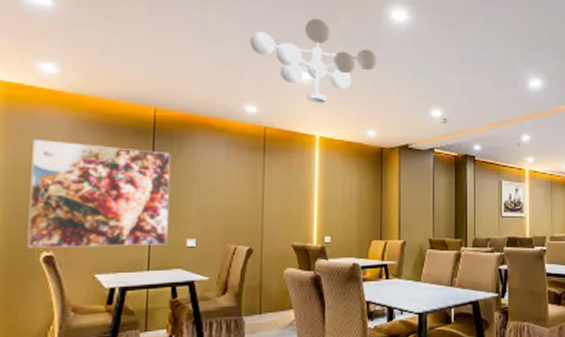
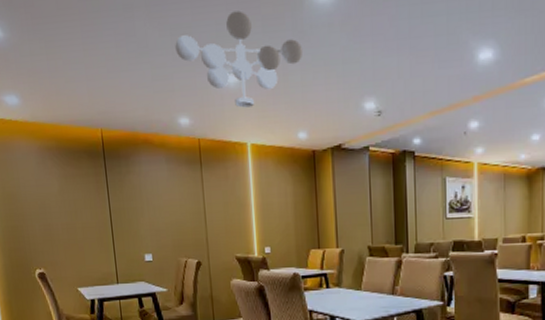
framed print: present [27,139,170,248] -> none [12,168,130,266]

